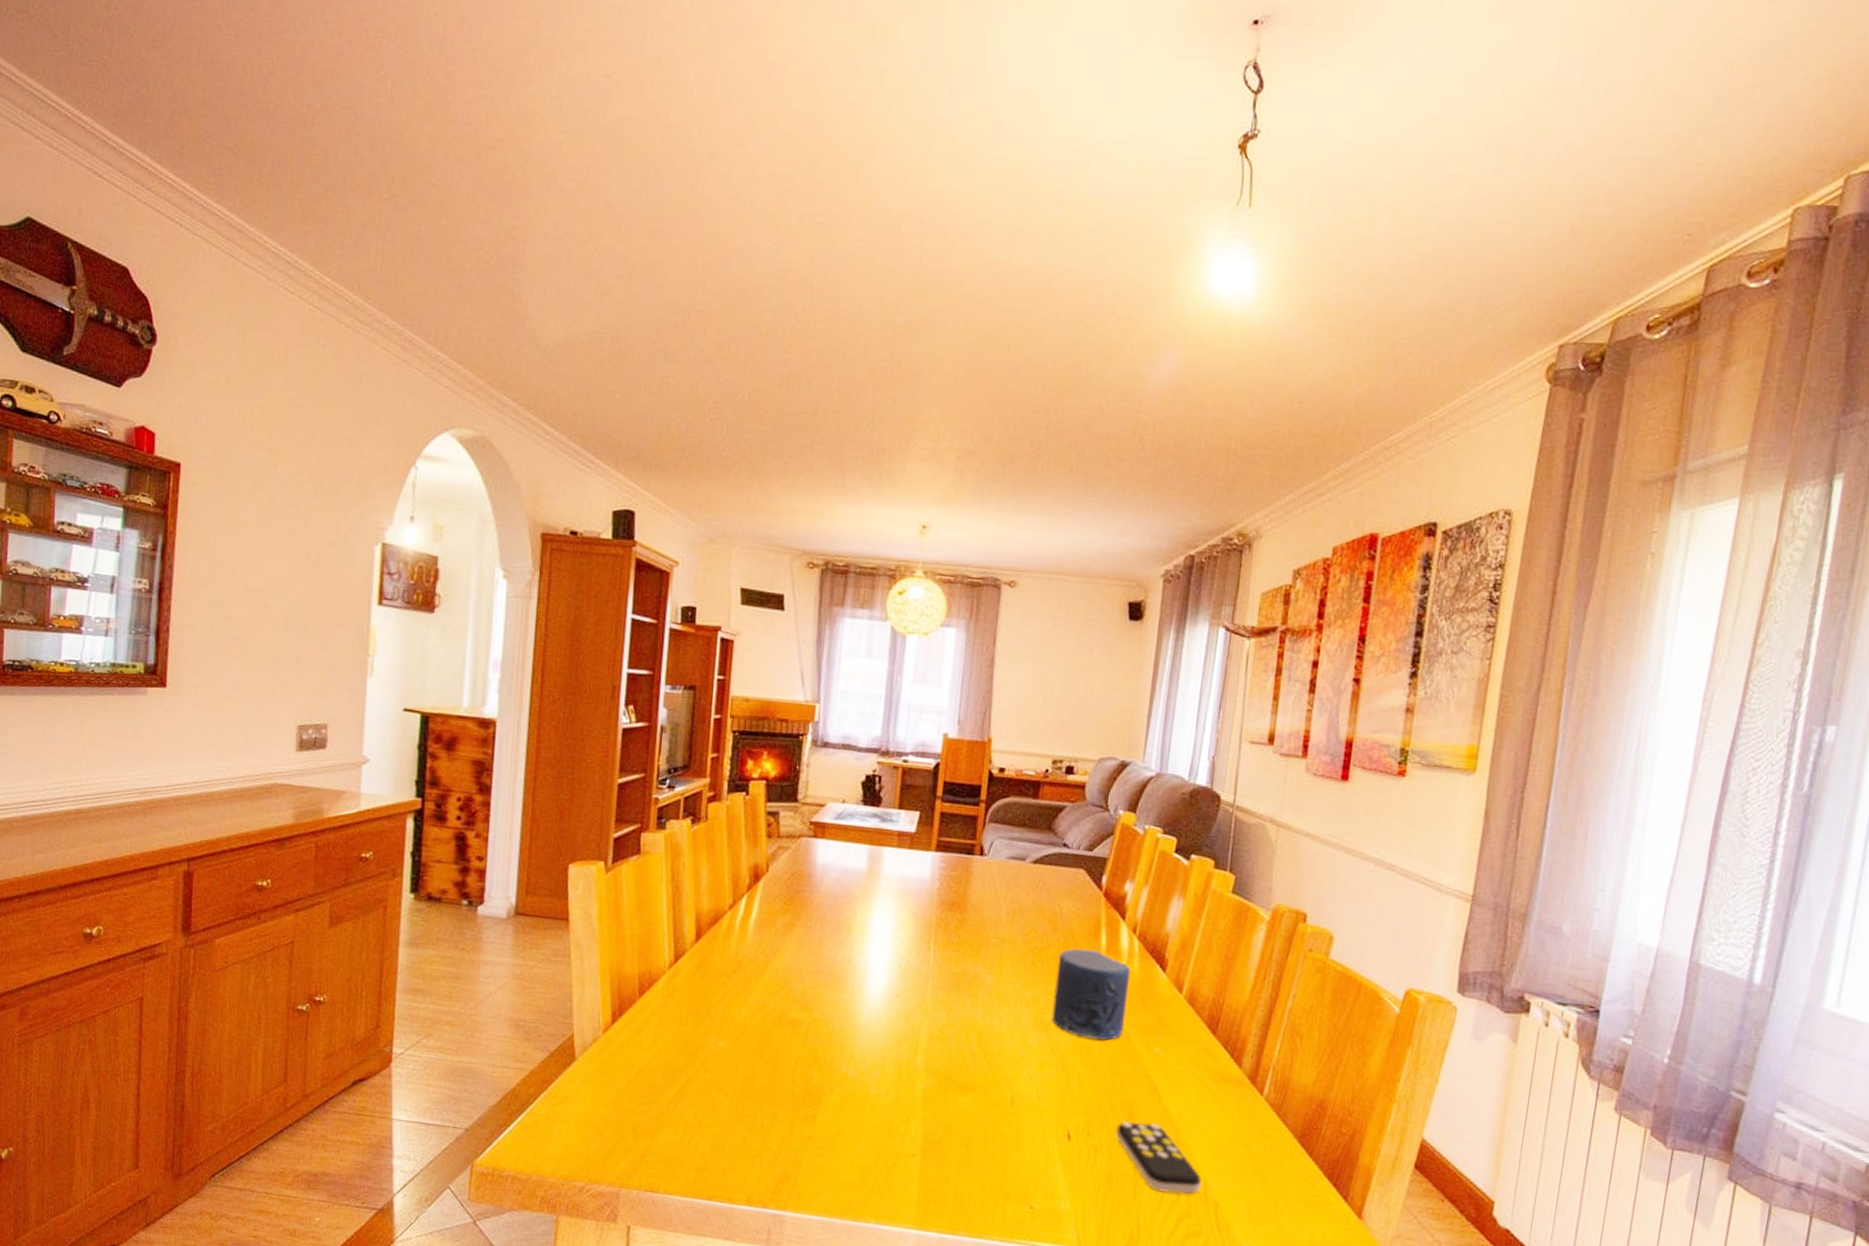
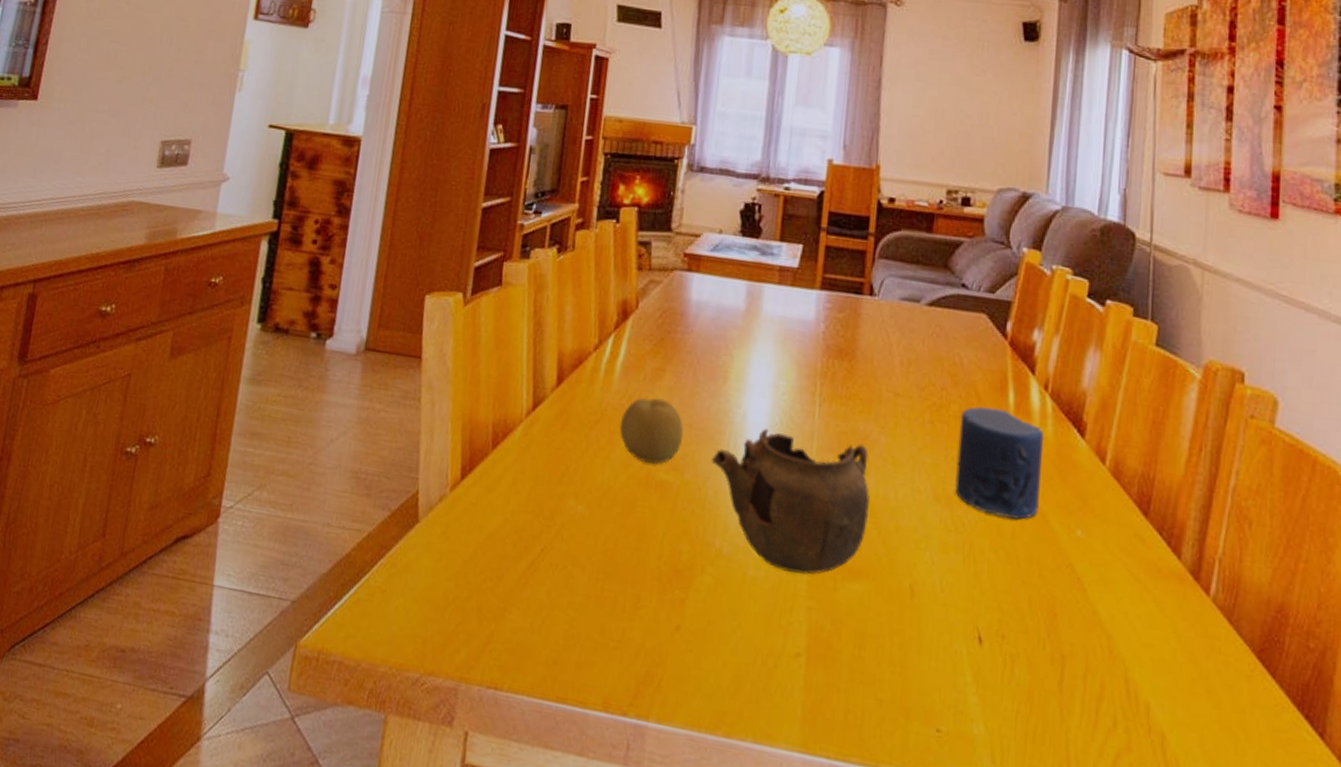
fruit: none [754,949,813,1005] -> present [619,398,684,464]
teapot: none [837,972,977,1091] -> present [711,428,870,575]
remote control: present [1116,1121,1201,1194] -> none [1036,623,1142,722]

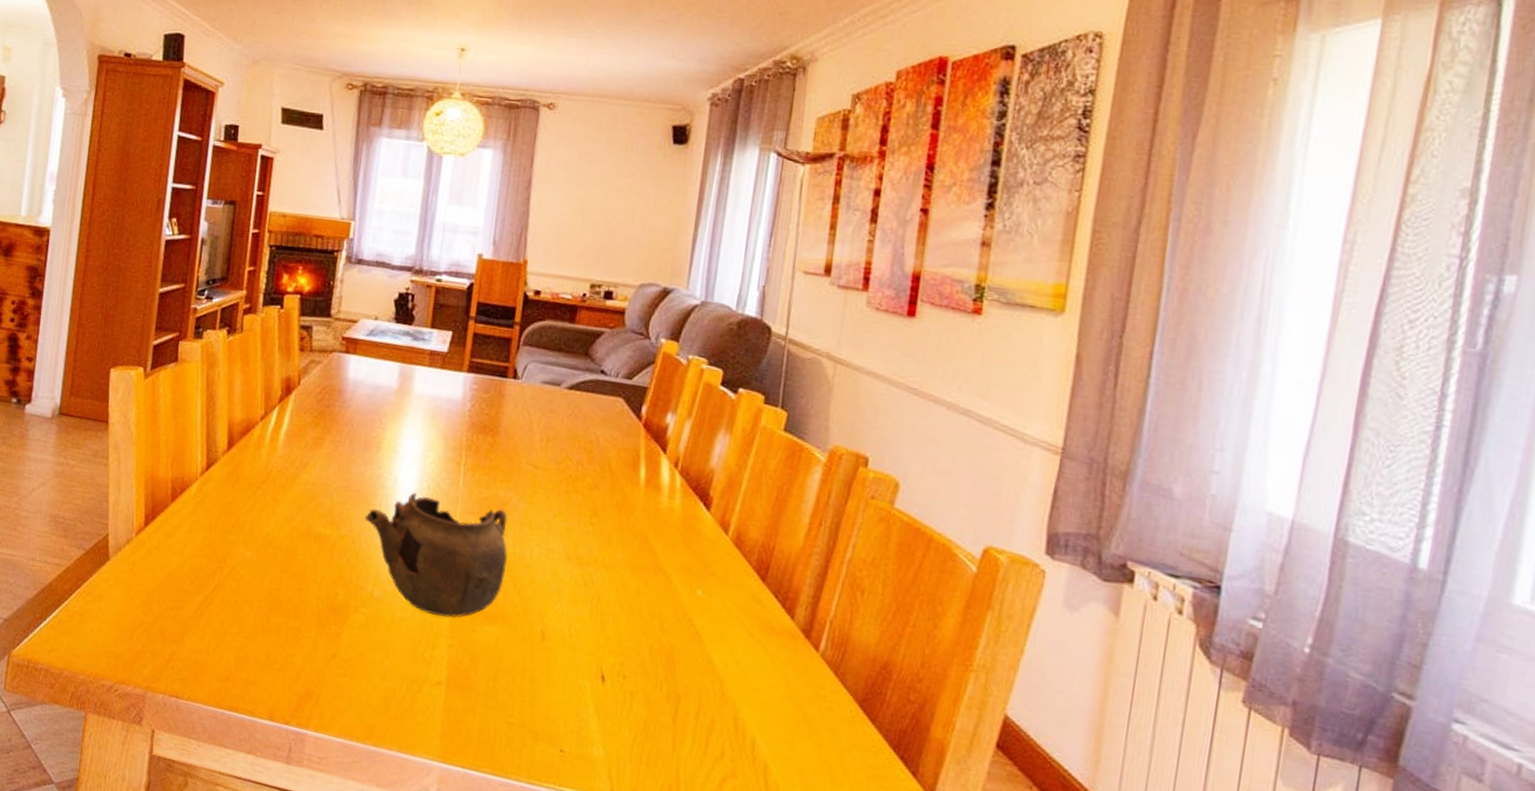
fruit: present [619,398,684,464] -> none [283,463,341,520]
candle: present [955,406,1045,520] -> none [586,480,672,579]

